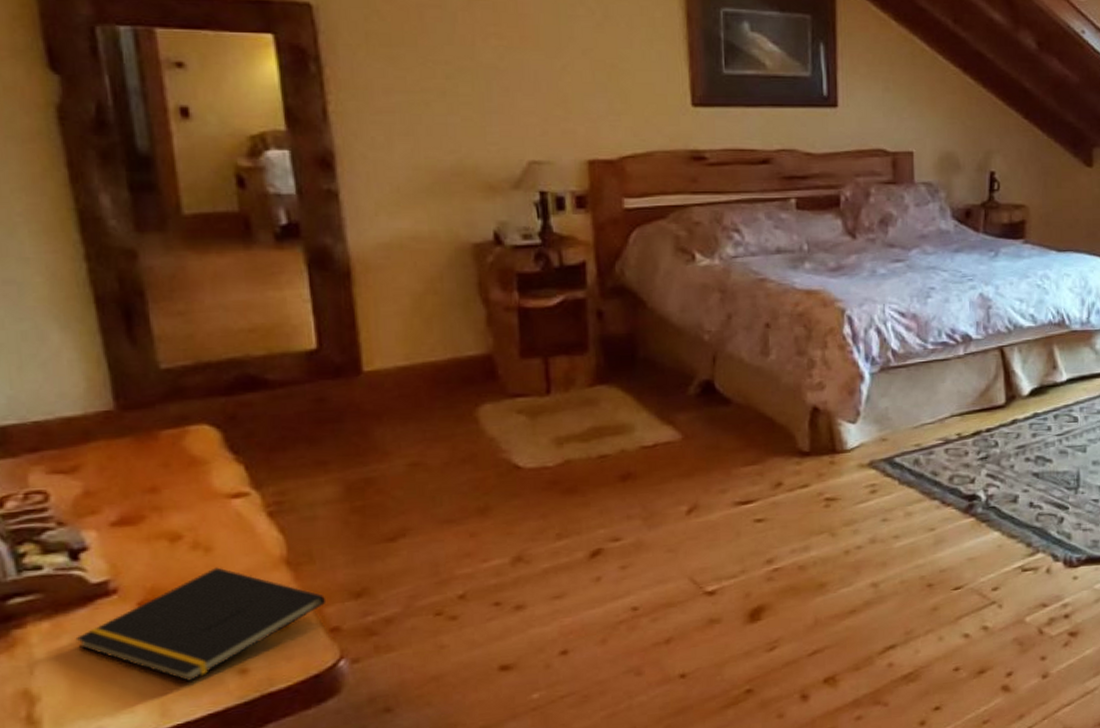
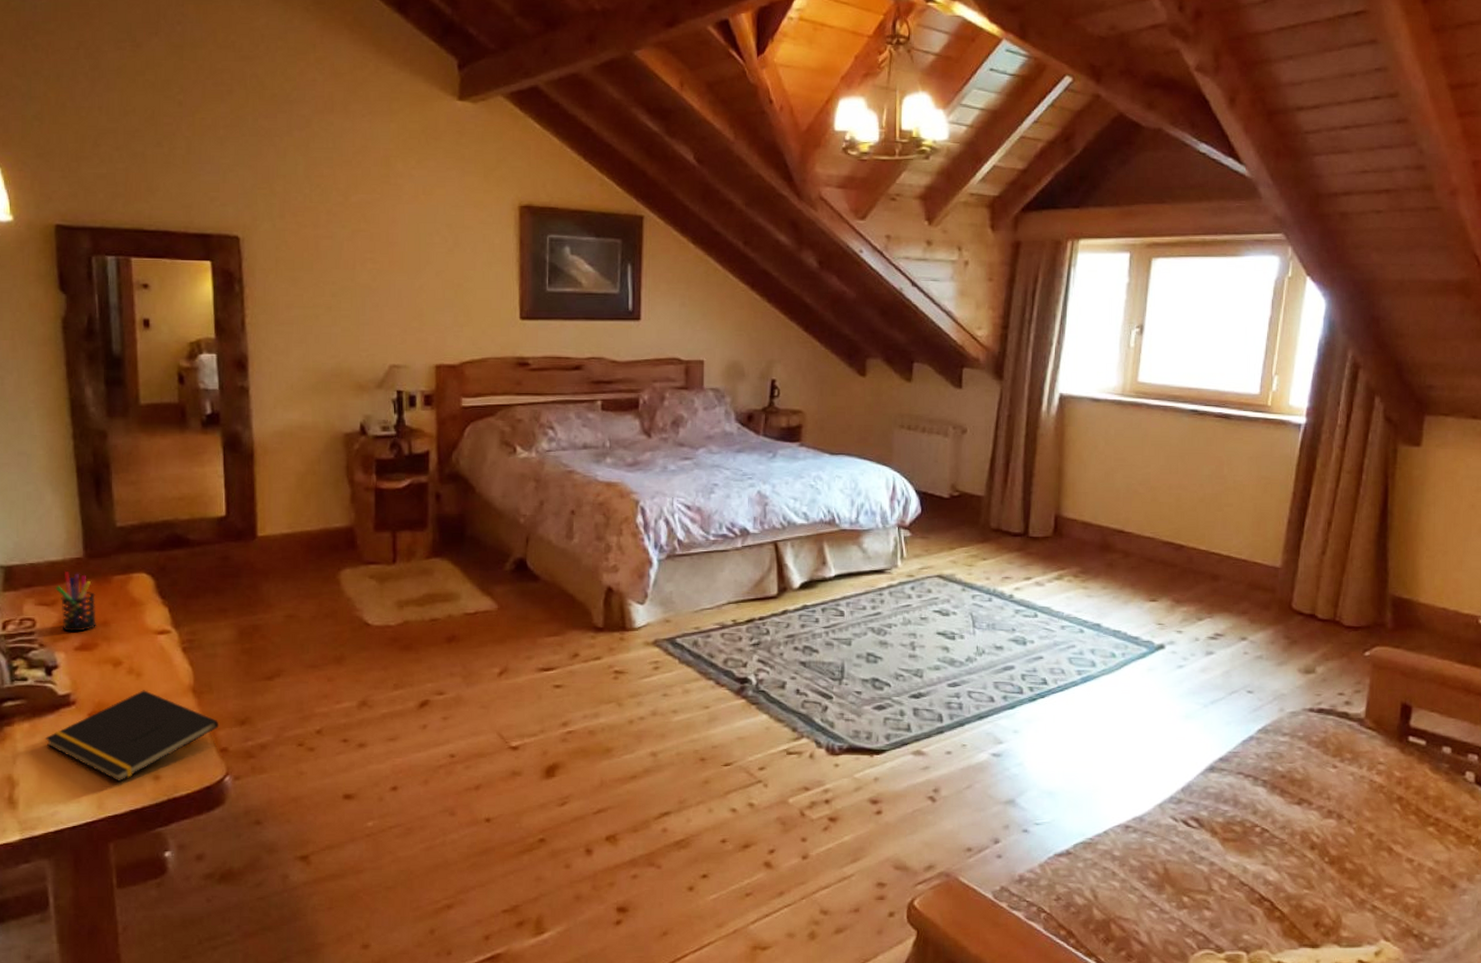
pen holder: none [74,428,140,504] -> present [55,570,96,632]

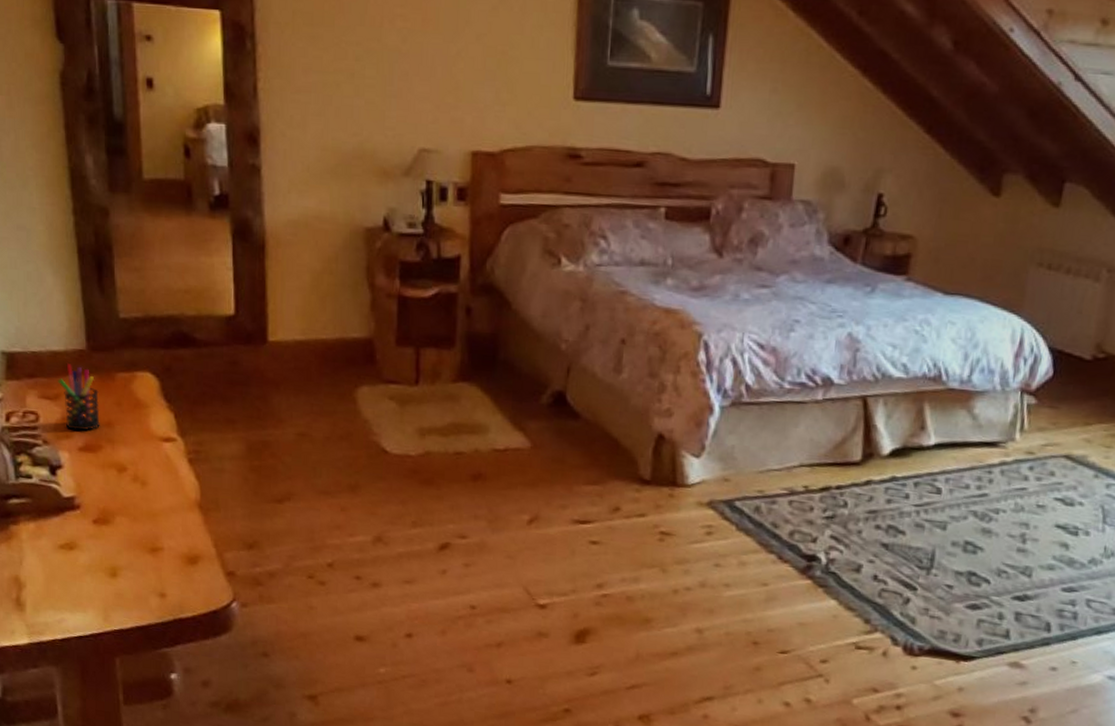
notepad: present [45,690,219,782] -> none [50,500,226,595]

